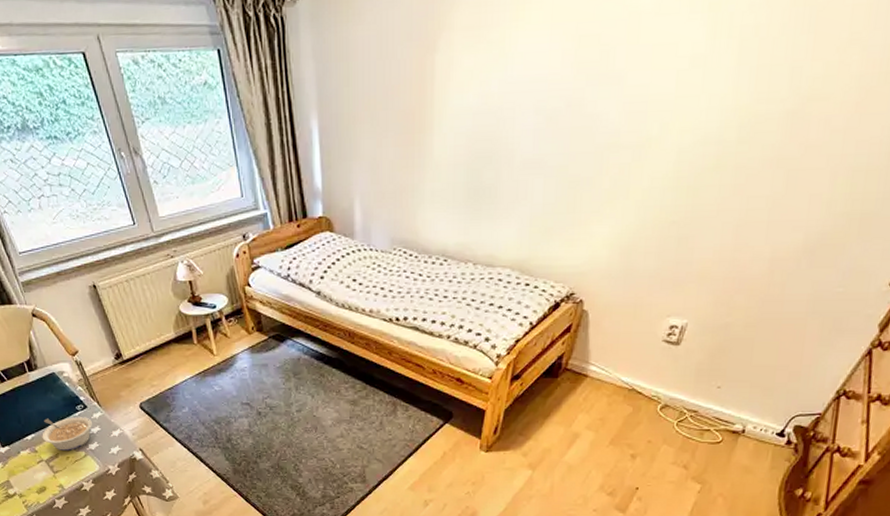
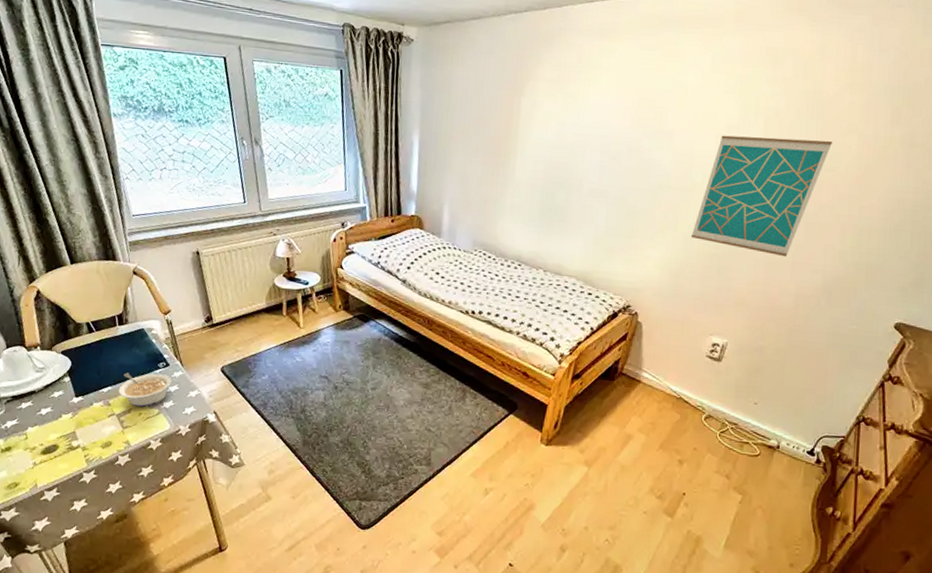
wall art: none [646,59,827,216] -> present [691,135,832,257]

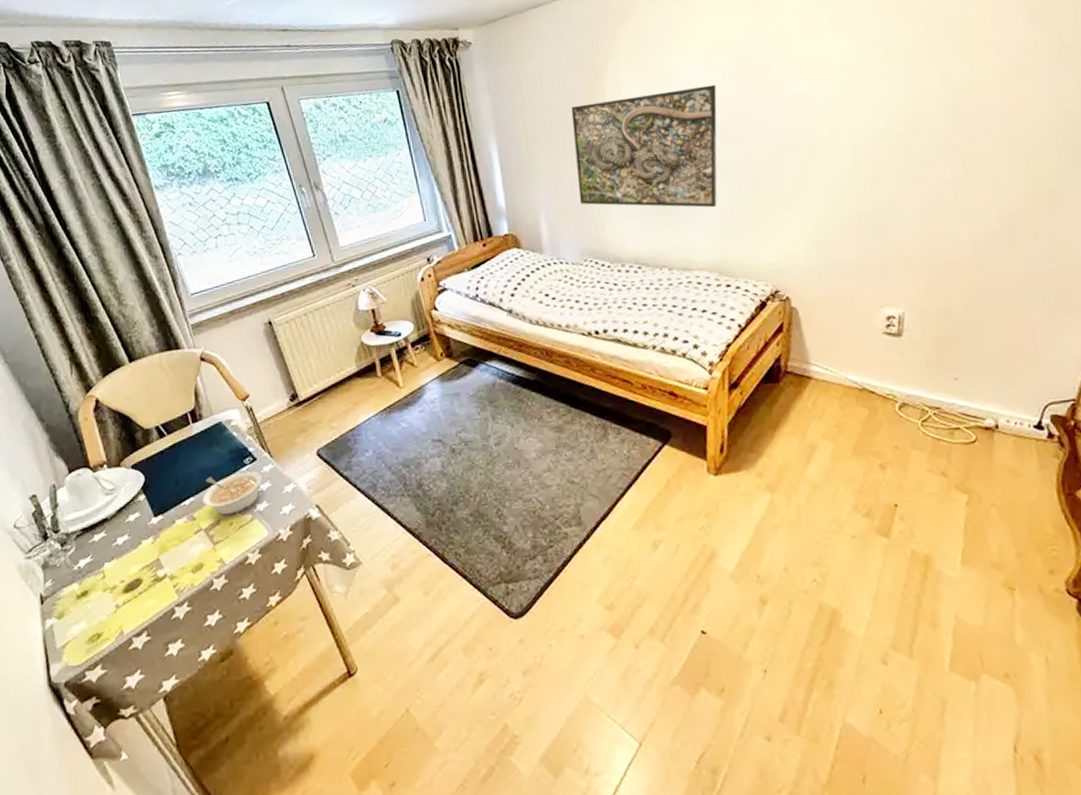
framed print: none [480,114,617,226] -> present [571,84,718,208]
wall art: present [691,135,832,257] -> none [831,59,970,201]

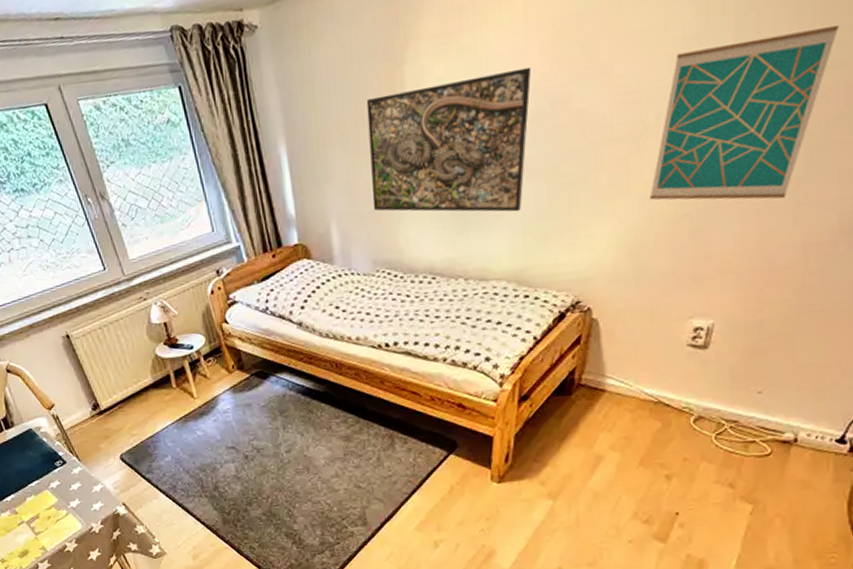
legume: present [202,471,261,515] -> none [21,473,72,510]
wall art: none [831,59,970,201] -> present [650,24,838,200]

